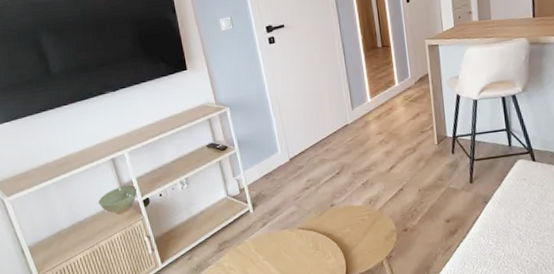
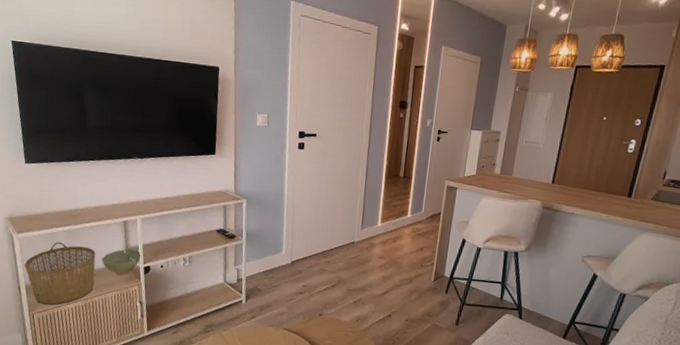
basket: none [22,193,97,262] -> present [24,241,96,305]

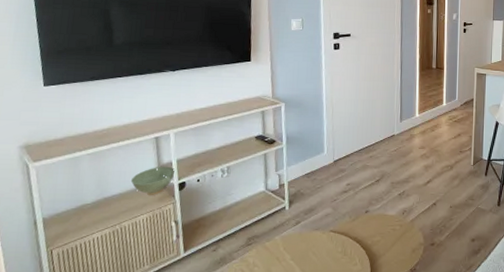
basket: present [24,241,96,305] -> none [41,166,125,237]

